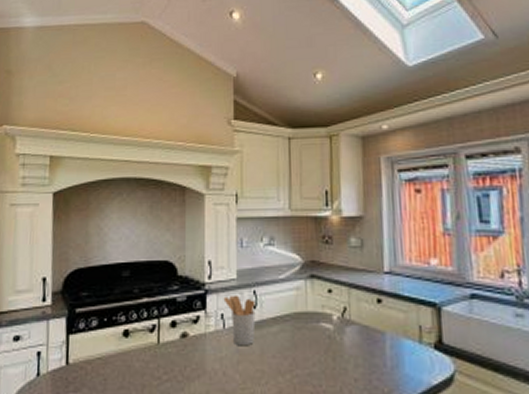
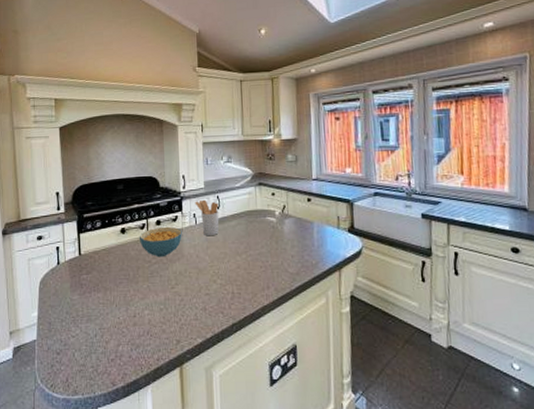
cereal bowl: none [146,330,205,373] -> present [139,226,182,258]

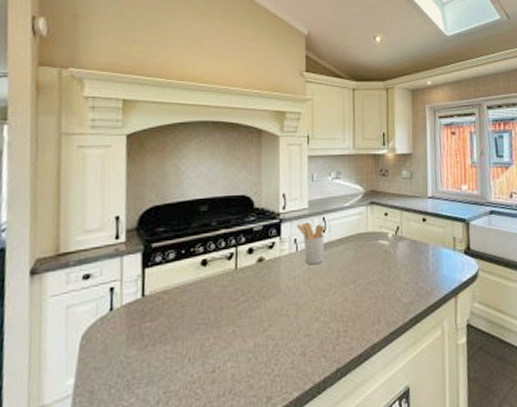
cereal bowl: present [139,226,182,258] -> none [224,255,279,294]

